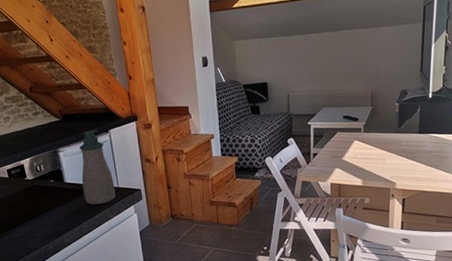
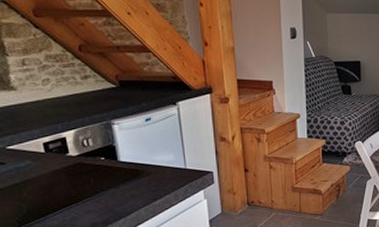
soap bottle: present [79,129,116,205] -> none [139,100,182,189]

